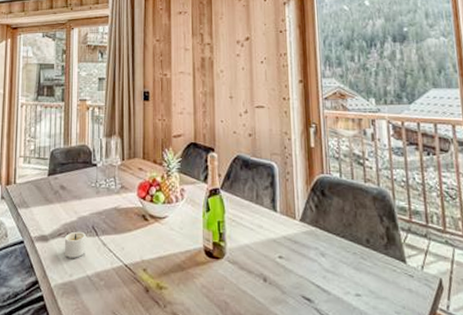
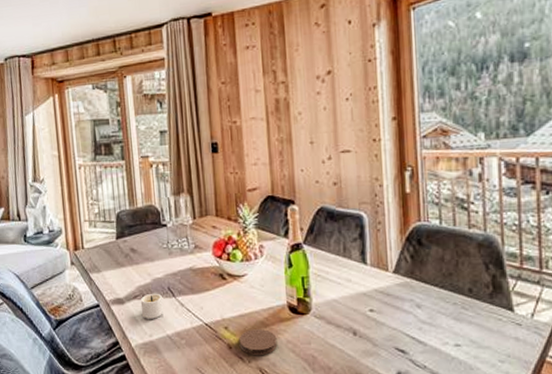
coaster: none [156,272,193,301] -> present [239,329,278,356]

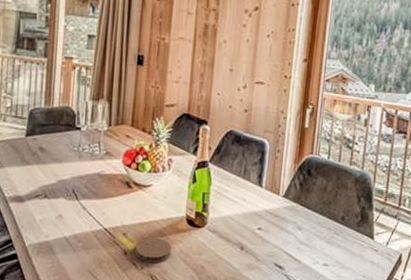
candle: present [140,293,163,319] -> none [40,194,65,220]

